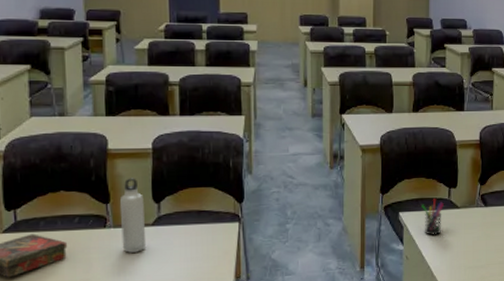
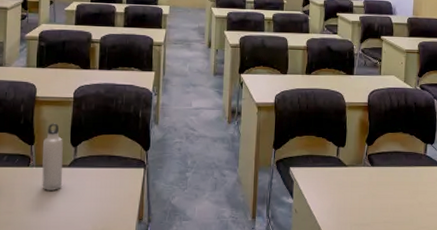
pen holder: present [422,199,444,235] -> none [311,156,332,191]

